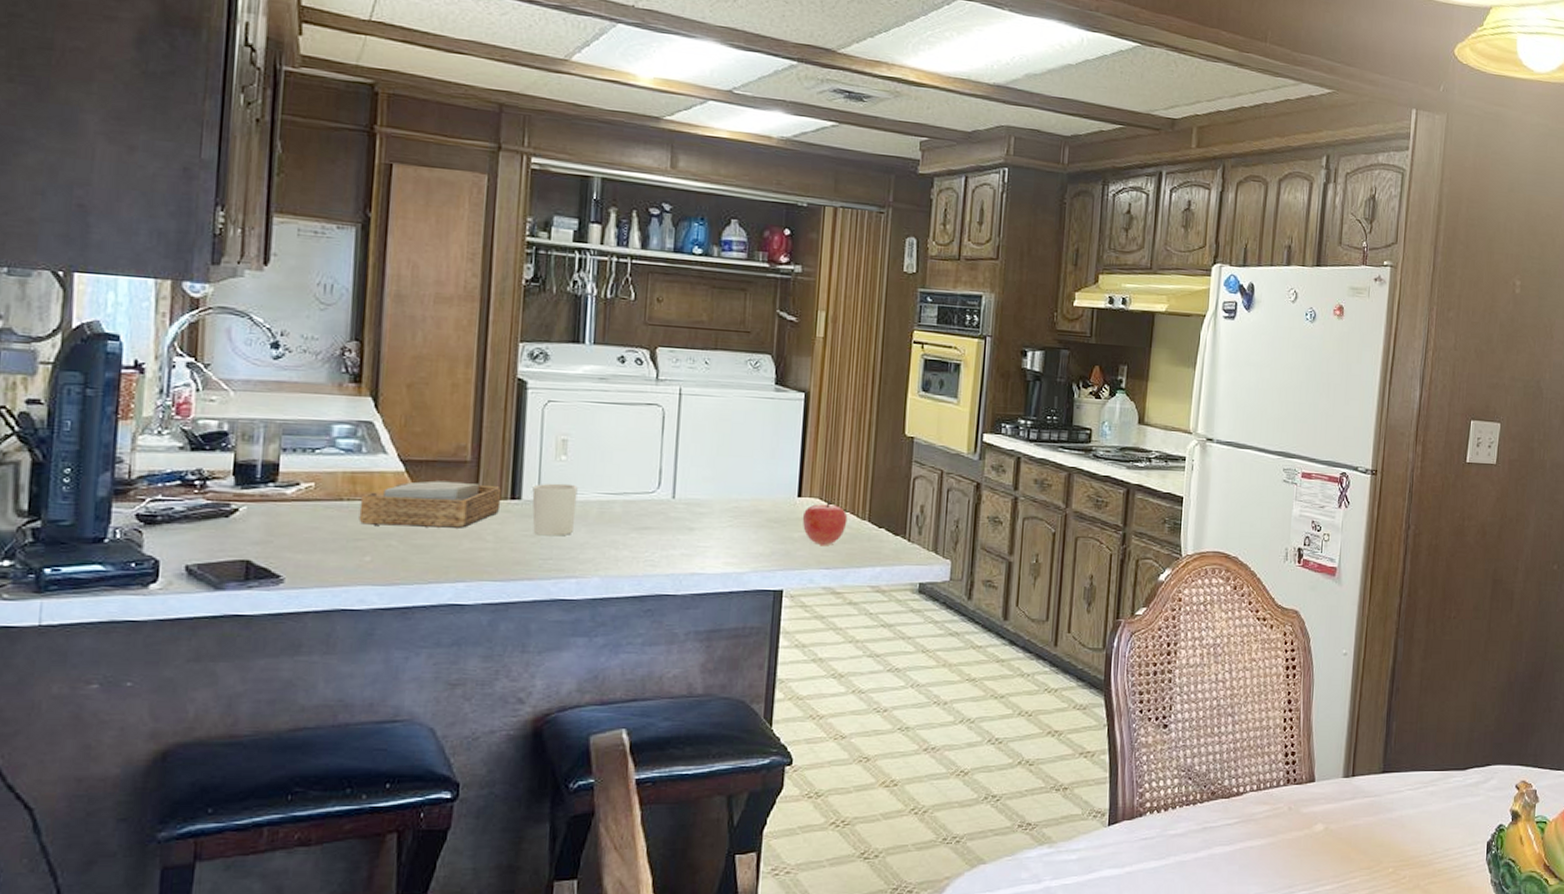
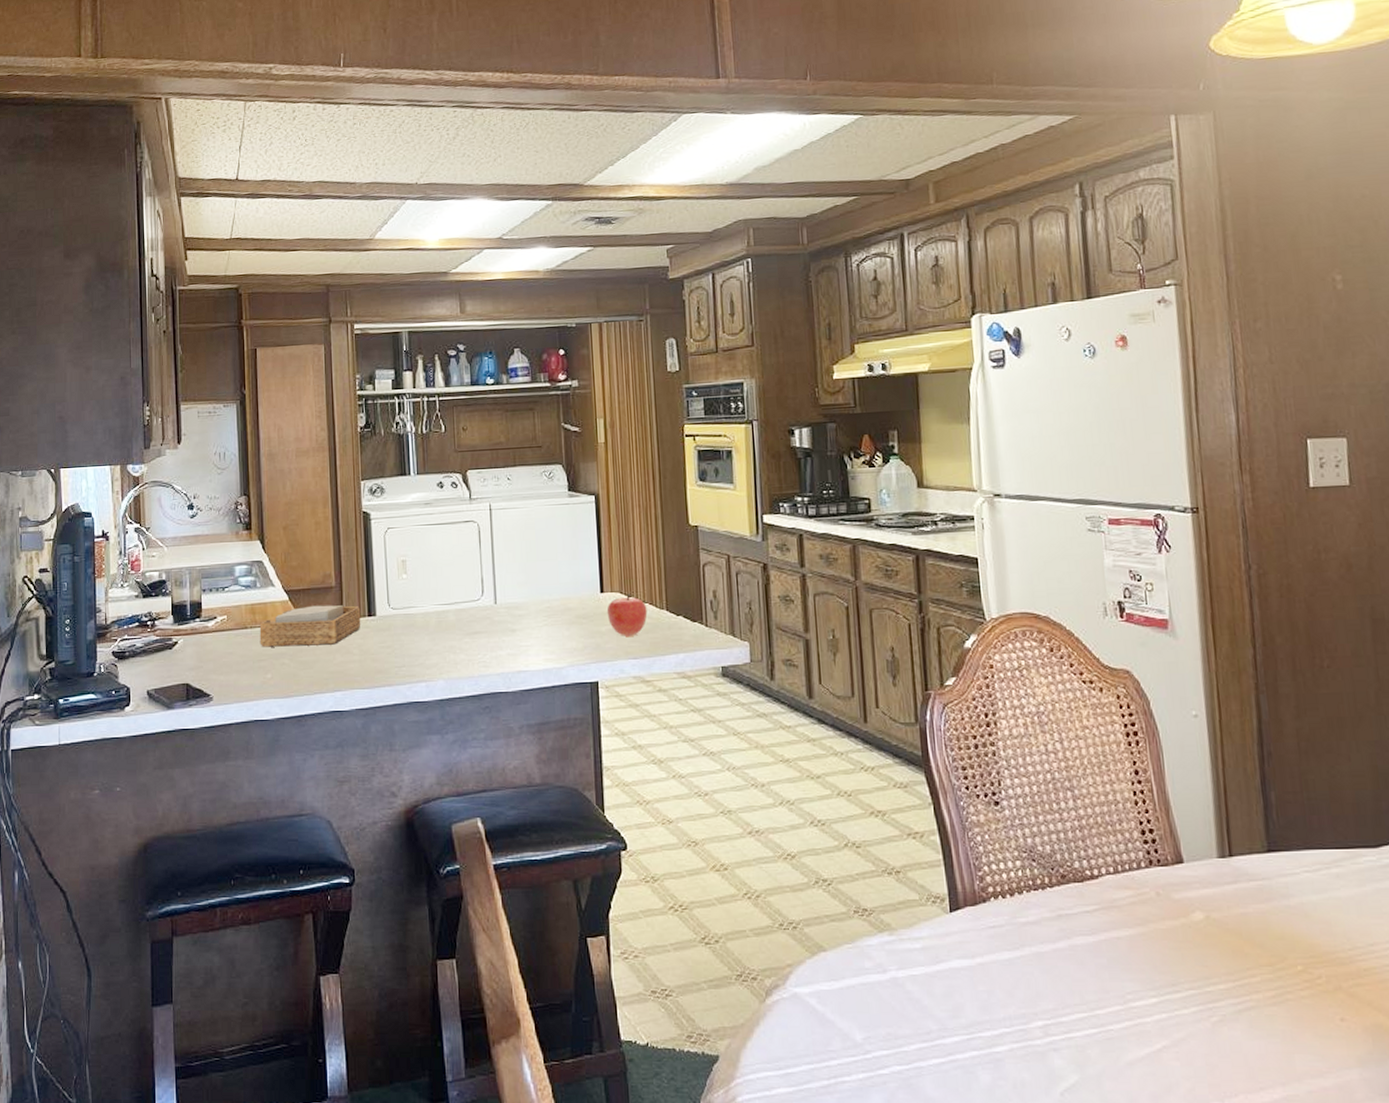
mug: present [532,483,578,536] -> none [384,598,419,646]

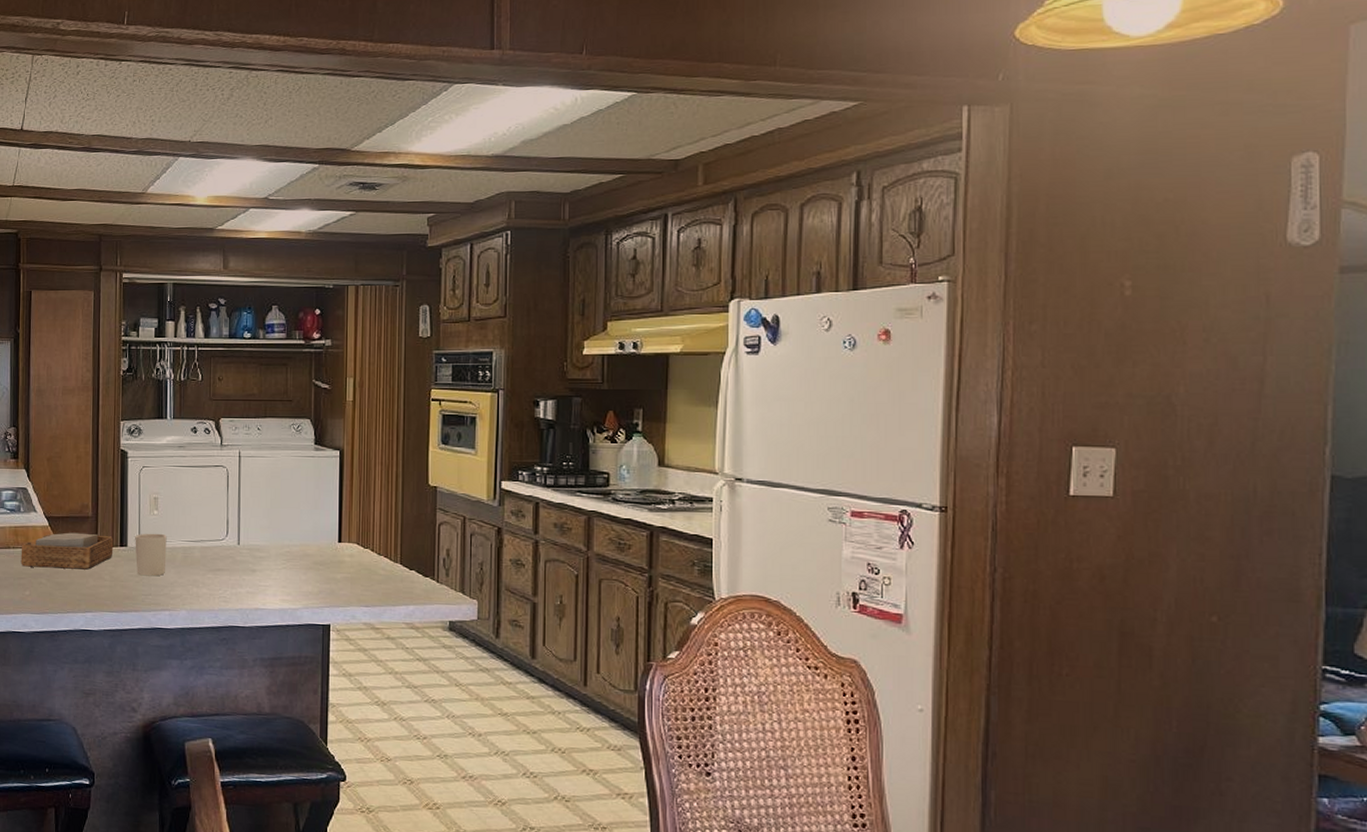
mug: none [384,598,419,646] -> present [135,533,167,576]
fruit: present [606,593,648,636] -> none [343,545,382,585]

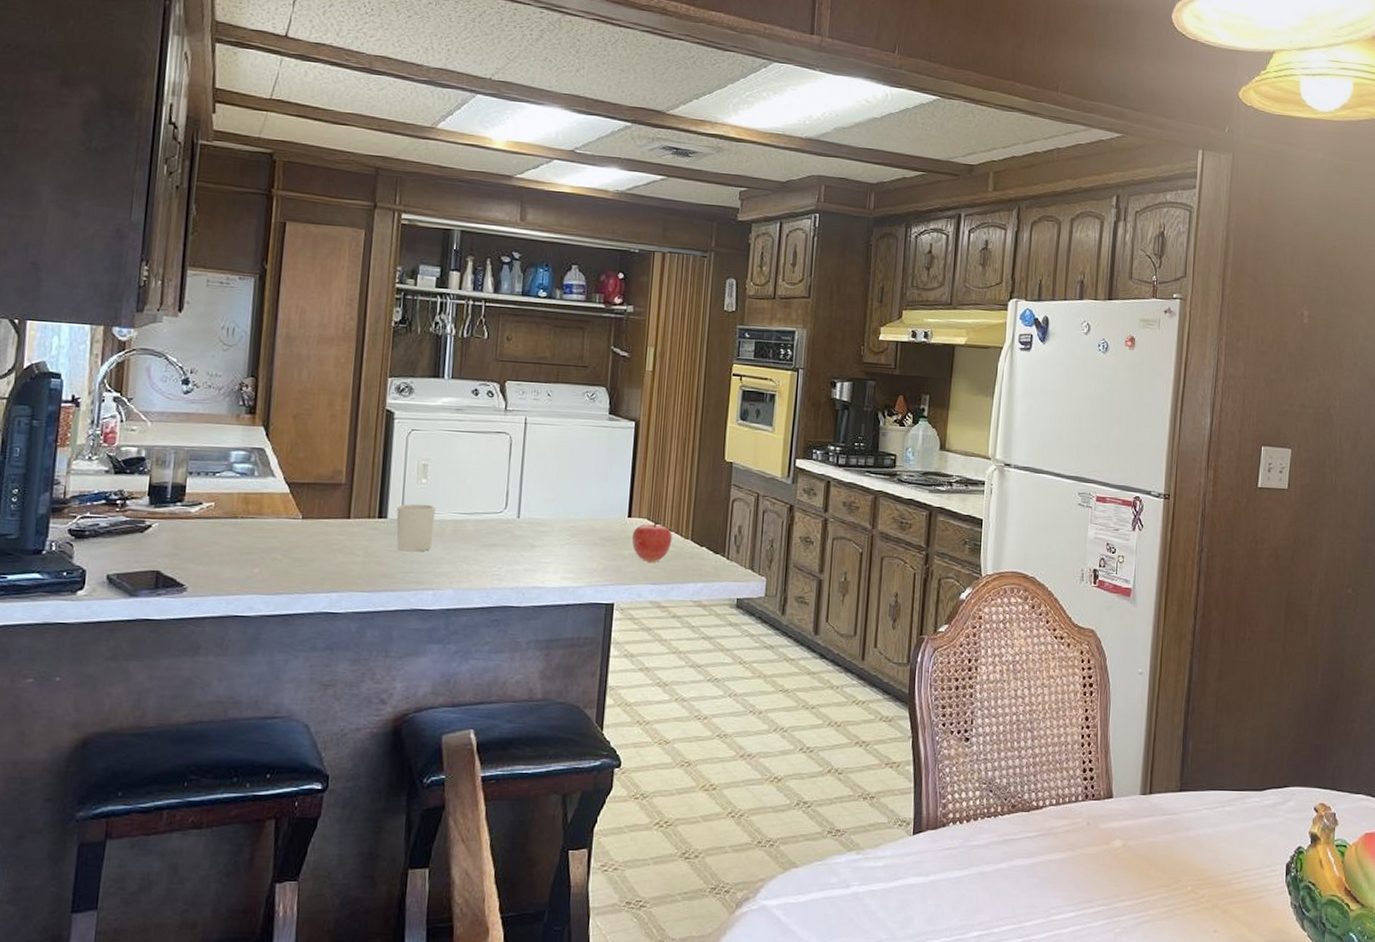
napkin holder: present [20,532,114,570] -> none [250,501,371,544]
fruit: none [343,545,382,585] -> present [631,520,673,562]

